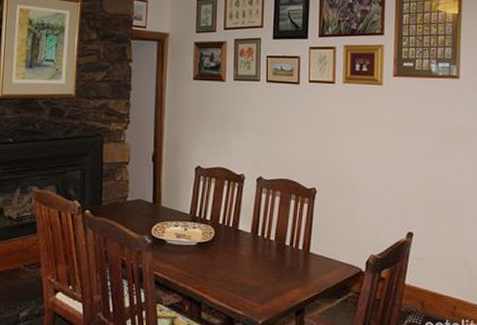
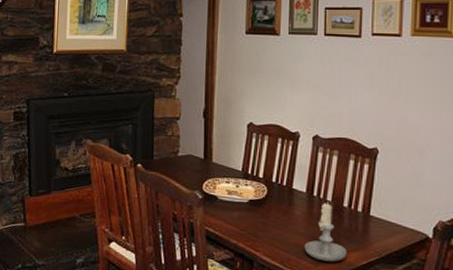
candle: none [250,241,289,300] -> present [304,202,347,262]

